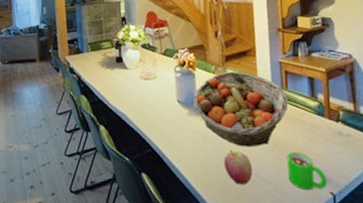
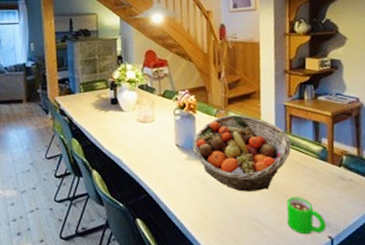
apple: present [224,149,253,185] -> none [222,194,252,230]

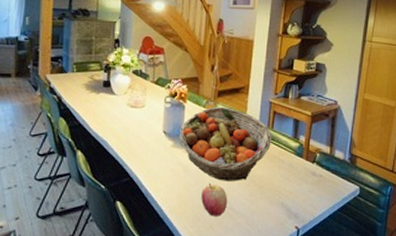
apple: none [222,194,252,230] -> present [201,182,228,216]
mug: present [286,196,327,235] -> none [260,188,295,224]

